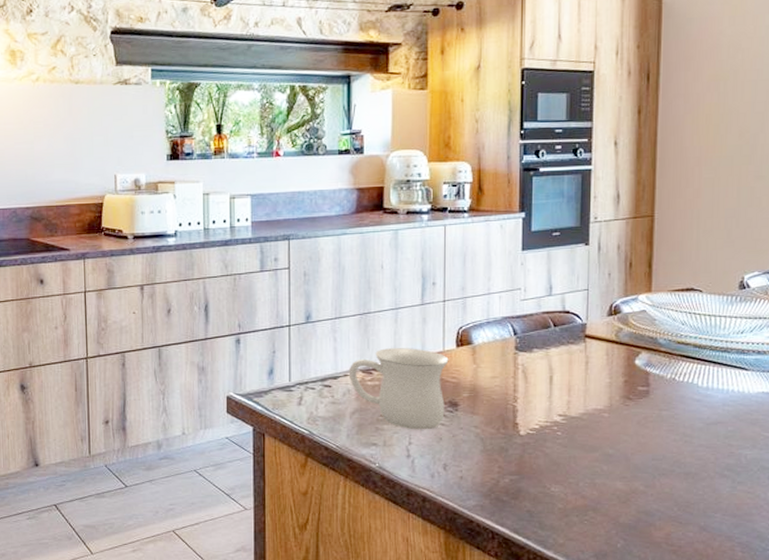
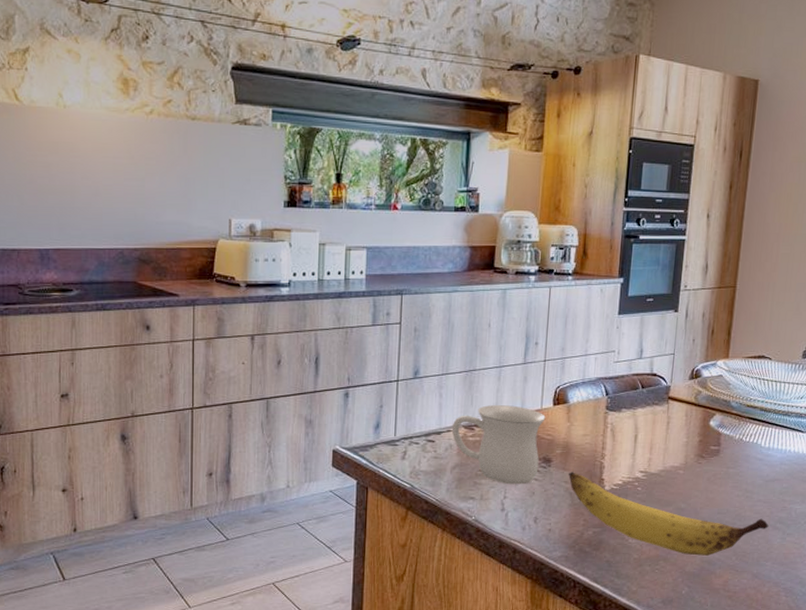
banana: none [478,416,715,507] -> present [568,472,769,557]

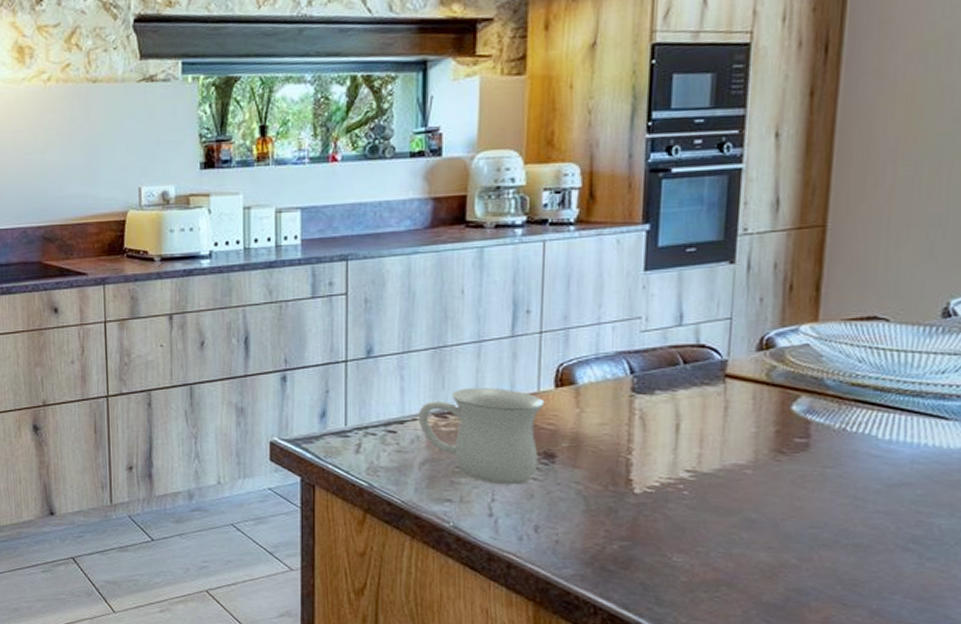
banana: present [568,472,769,557] -> none [581,470,895,584]

